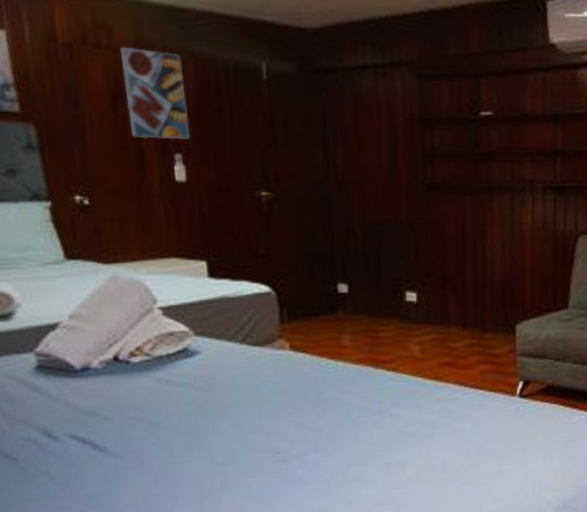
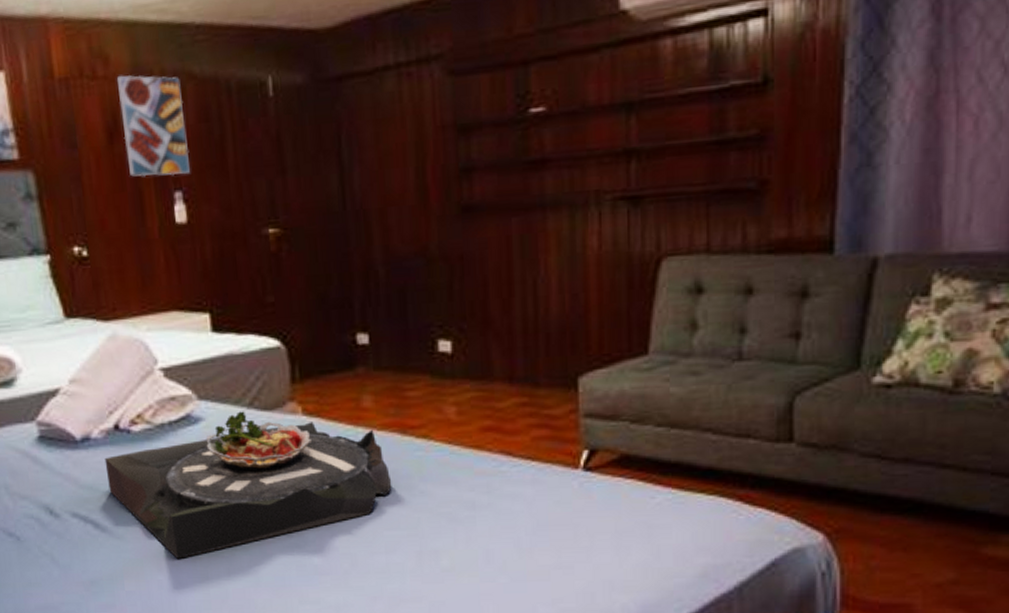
serving tray: none [104,346,367,474] -> present [104,411,392,559]

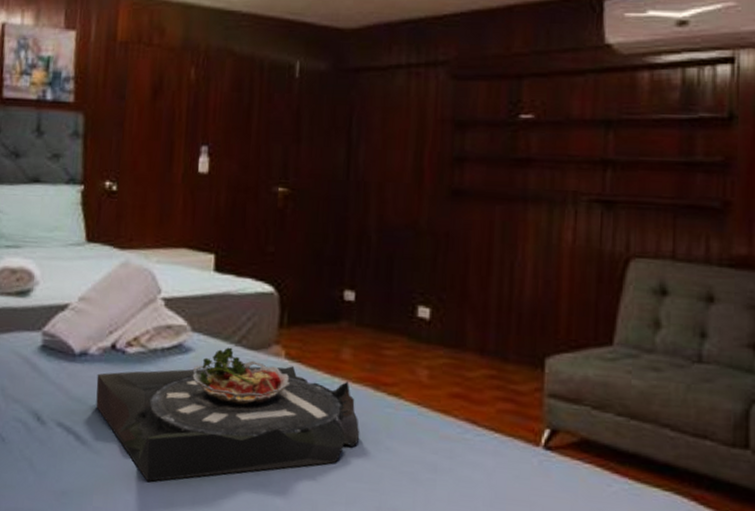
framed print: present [116,75,190,177] -> none [165,45,222,132]

